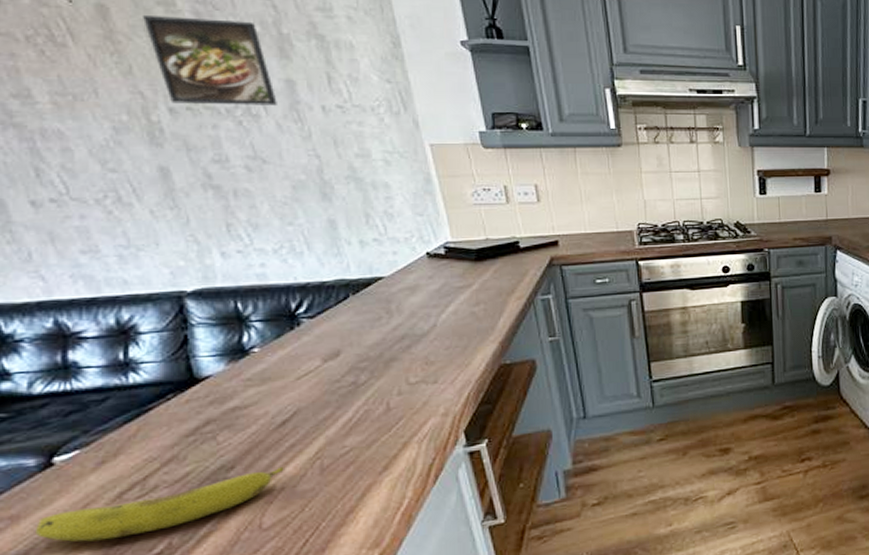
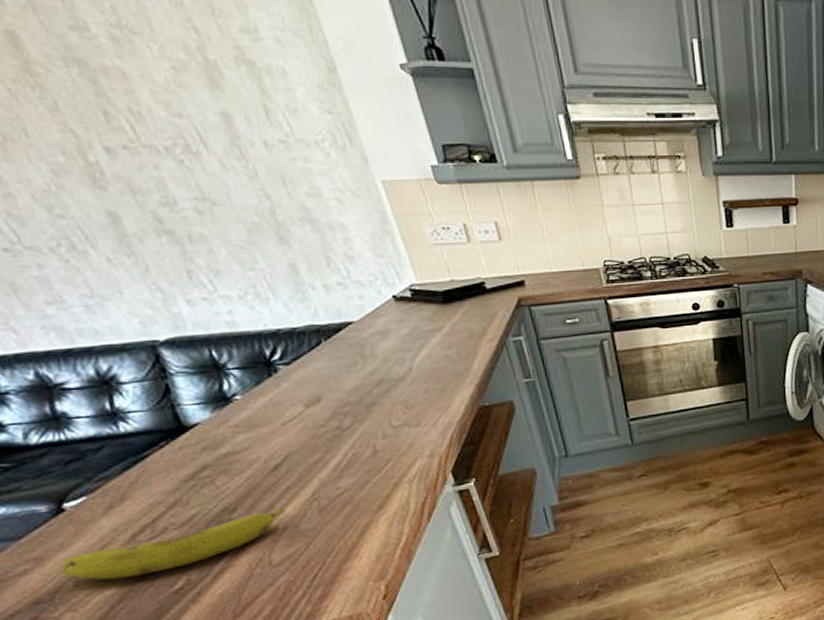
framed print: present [142,16,277,106] -> none [56,43,217,143]

